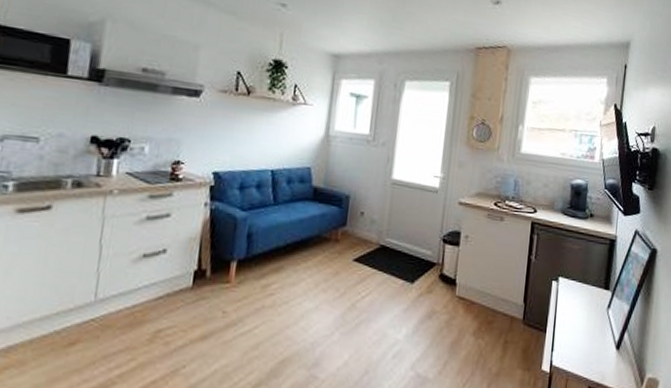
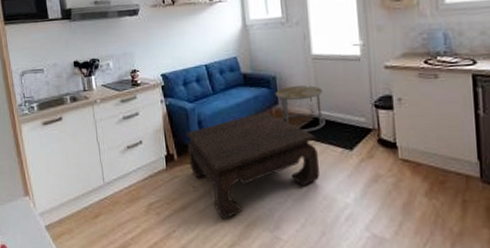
coffee table: none [224,231,379,353] -> present [187,111,321,219]
side table: none [345,208,396,260] -> present [275,85,326,132]

